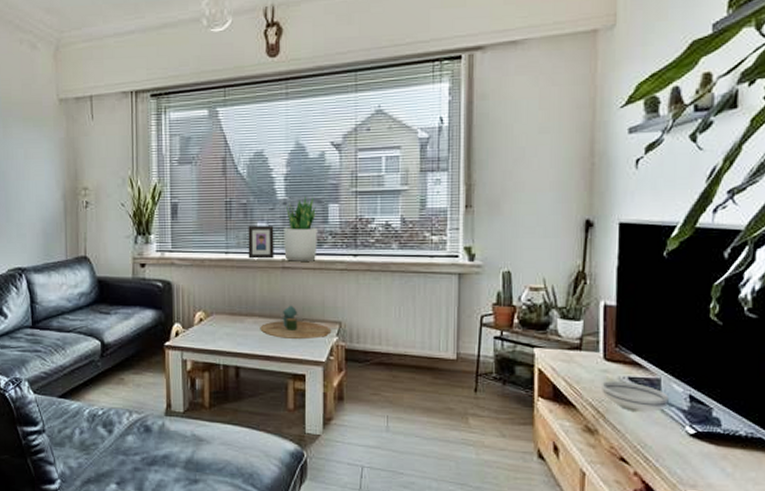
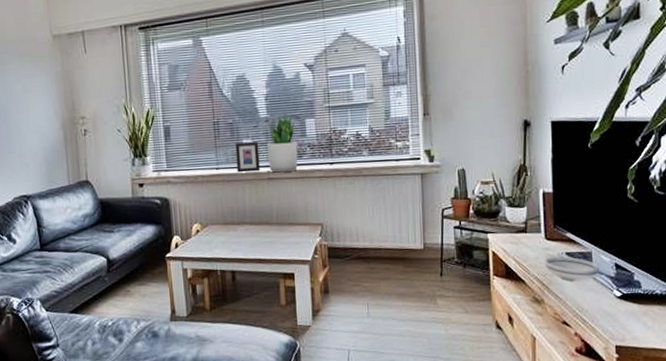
decorative tray: present [260,305,332,340] -> none [251,211,315,243]

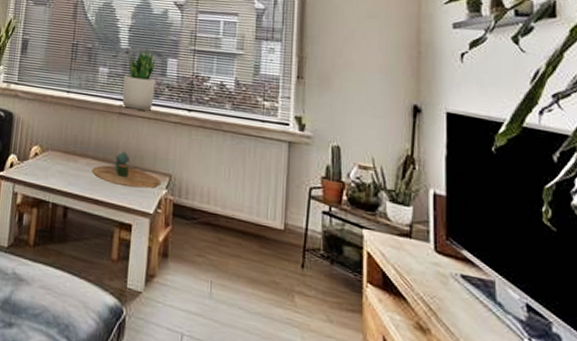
picture frame: present [235,142,260,173] -> none [88,69,115,104]
decorative tray: none [251,211,315,243] -> present [92,151,162,189]
bowl: present [545,256,599,282] -> none [433,275,504,318]

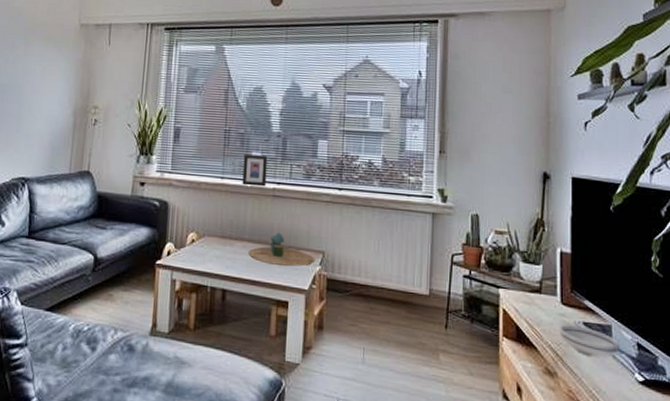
picture frame: none [88,69,115,104] -> present [242,155,268,187]
planter: present [122,49,157,111] -> none [275,131,308,192]
bowl: none [433,275,504,318] -> present [560,325,619,358]

